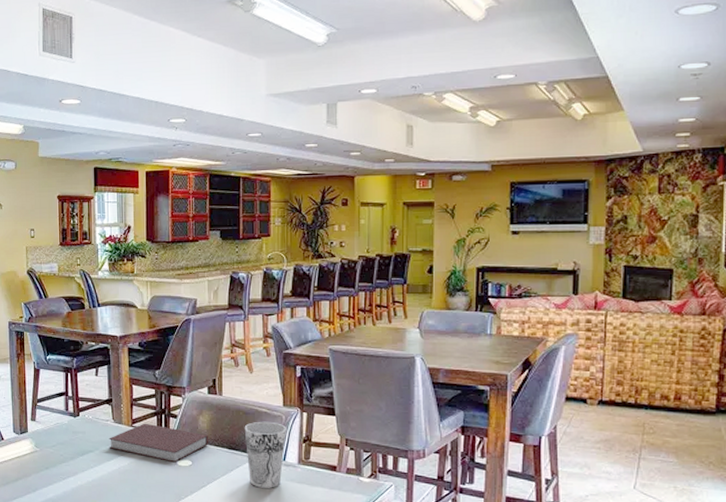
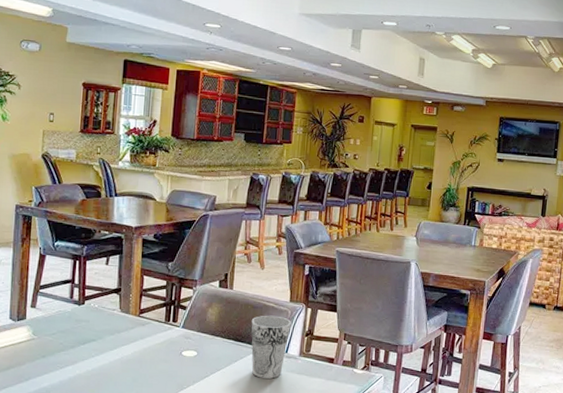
notebook: present [109,423,209,463] -> none [113,313,216,353]

